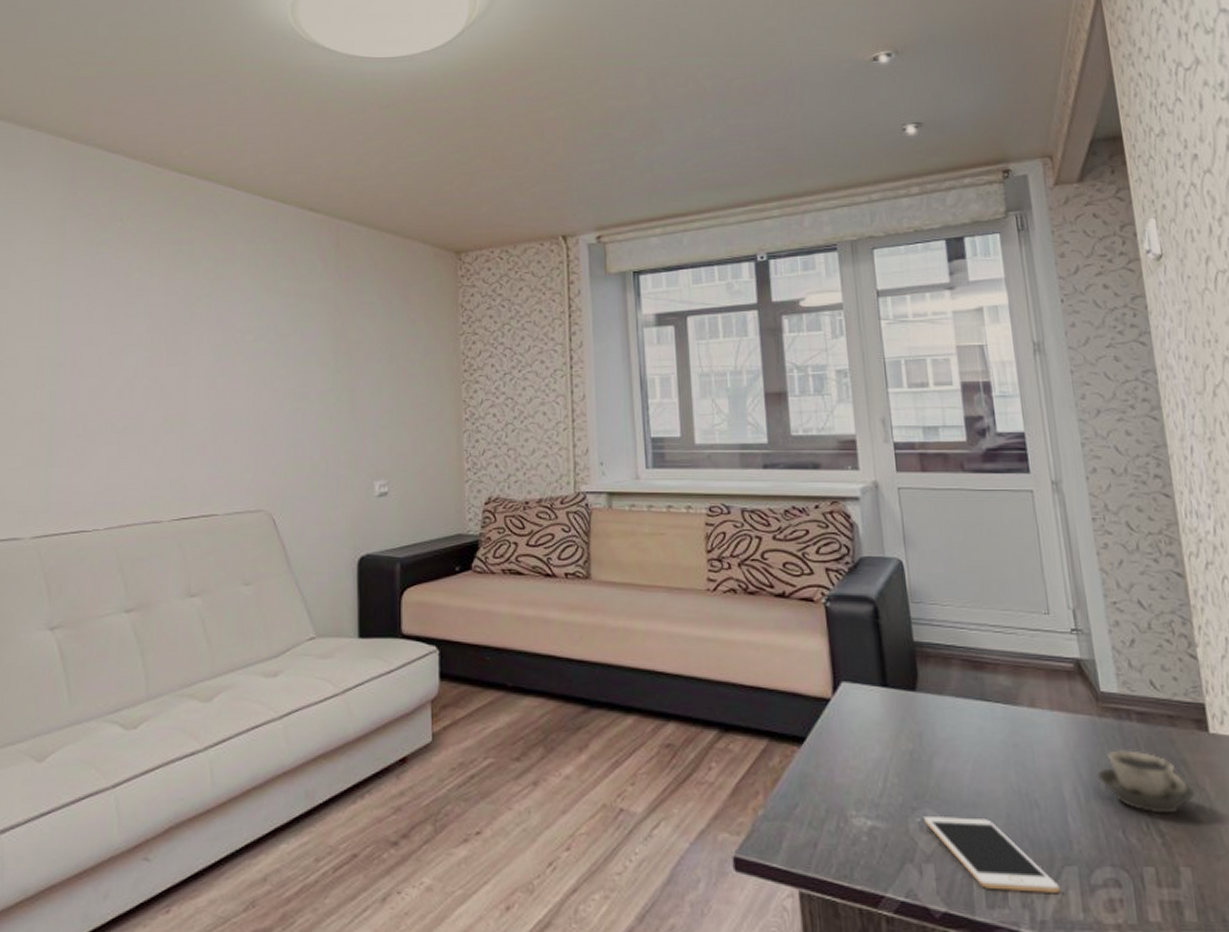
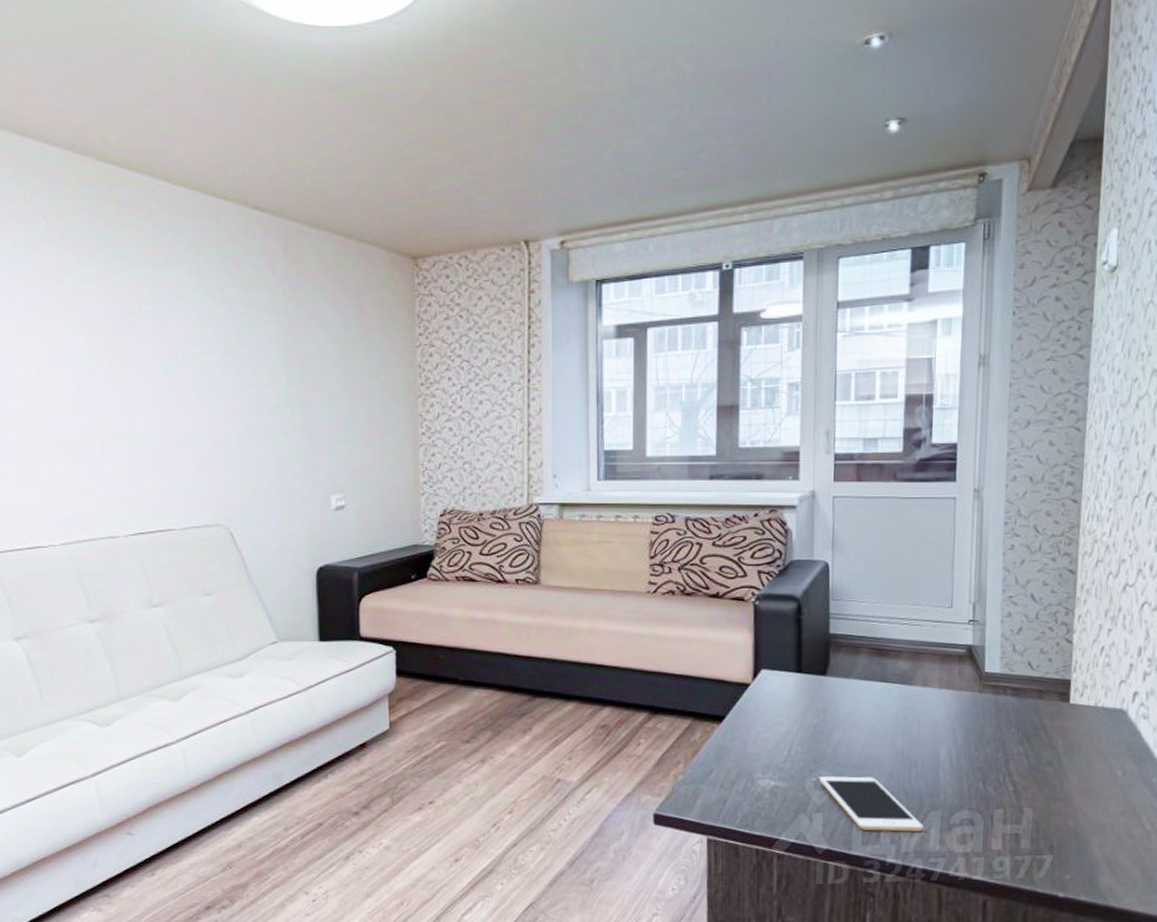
cup: present [1096,750,1195,814] -> none [969,719,1048,768]

